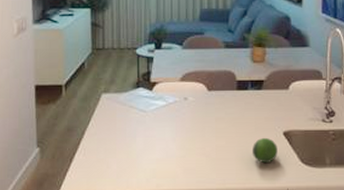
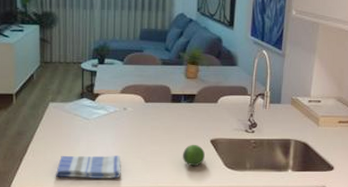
dish towel: none [109,152,183,180] -> present [55,155,121,179]

